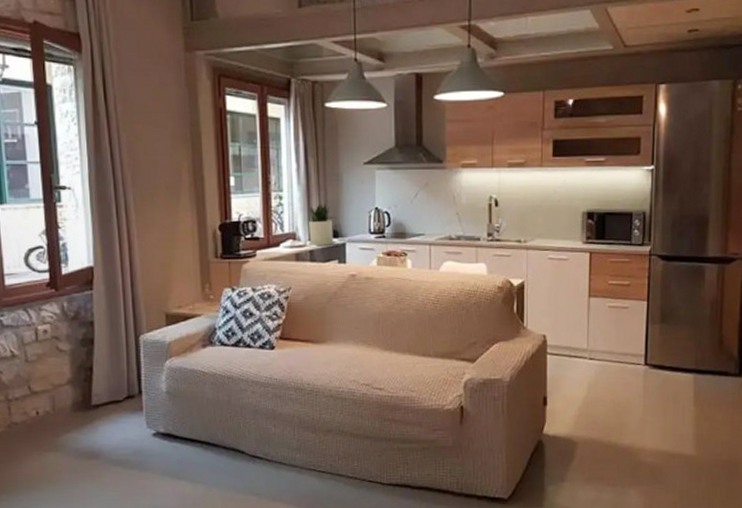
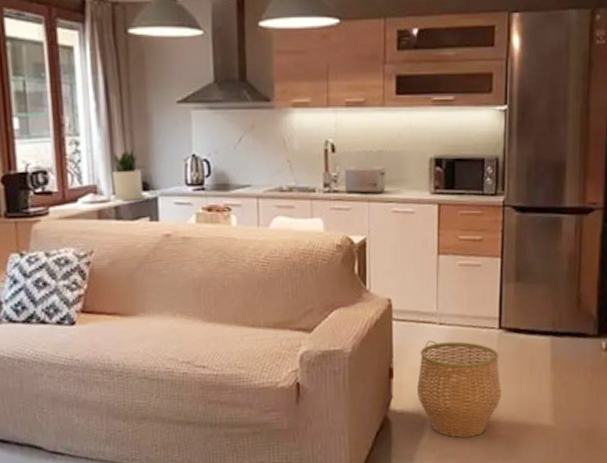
toaster: none [505,218,543,244] -> present [344,165,386,195]
basket: none [569,374,647,463] -> present [417,340,501,438]

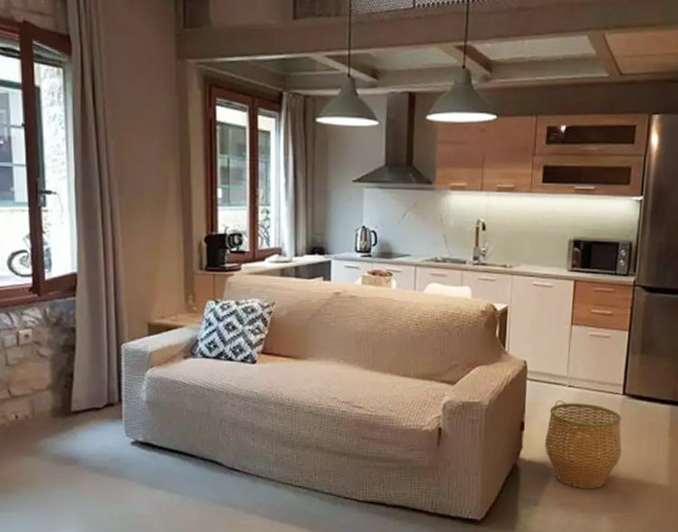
planter: present [112,150,146,202] -> none [294,219,322,263]
toaster: present [344,165,386,195] -> none [491,242,529,269]

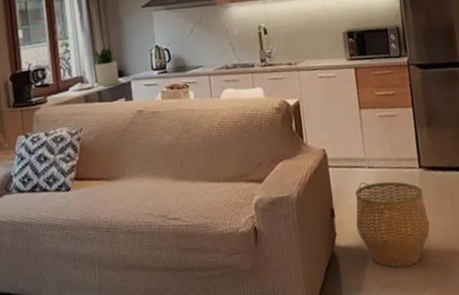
planter: none [294,219,322,263] -> present [93,46,122,88]

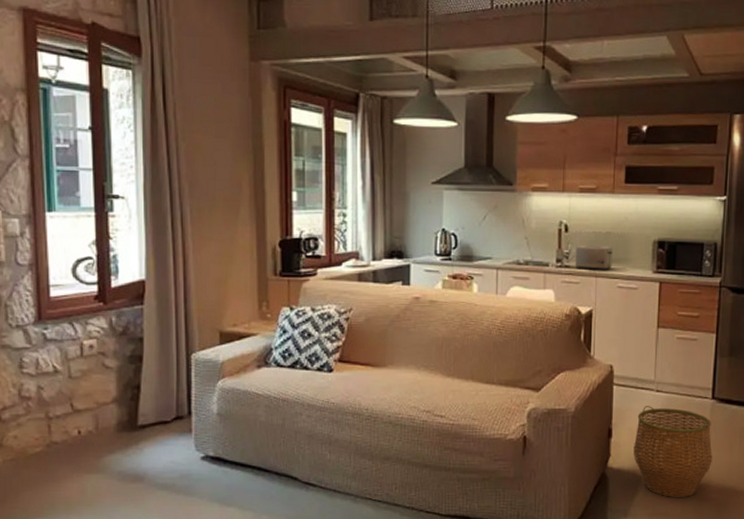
planter: present [93,46,122,88] -> none [372,223,401,267]
toaster: none [276,41,311,66] -> present [575,244,613,271]

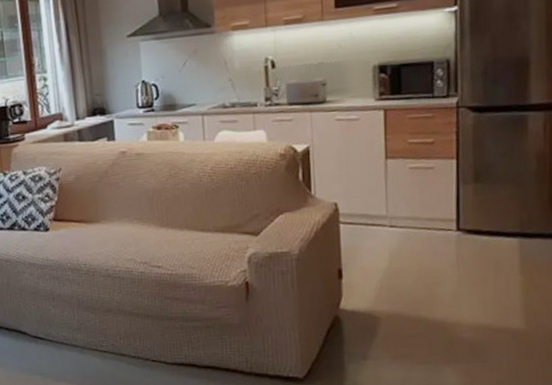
basket: present [633,406,713,498] -> none [368,243,462,339]

